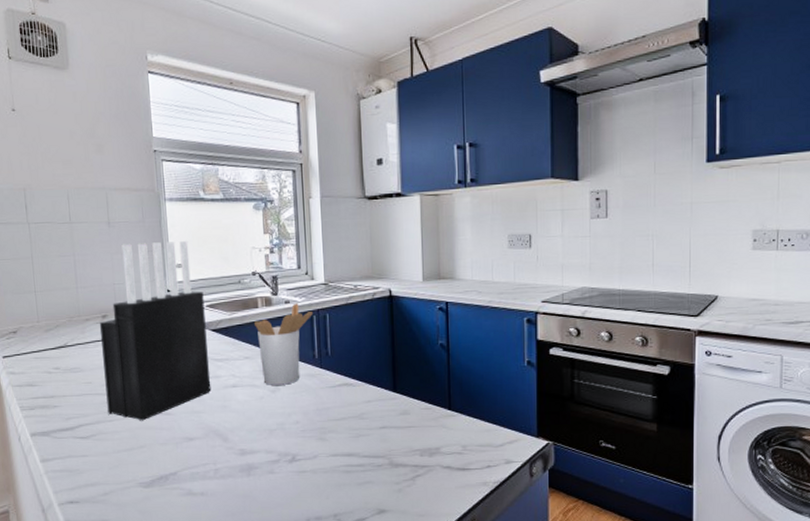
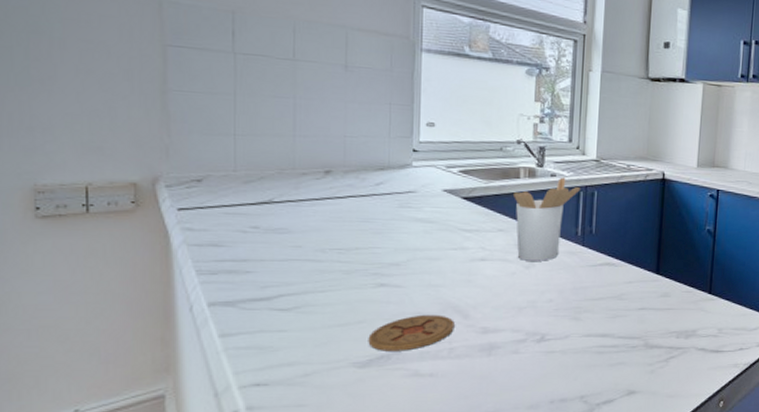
knife block: present [99,241,212,421] -> none [319,92,457,293]
coaster: none [149,438,217,473] -> present [368,314,455,351]

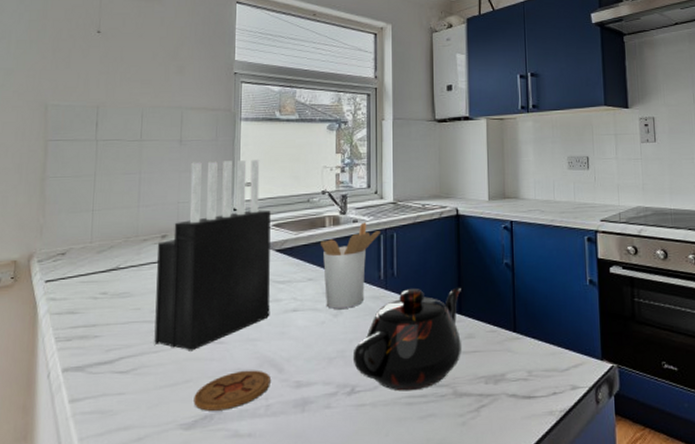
knife block: none [319,92,457,293] -> present [154,160,271,351]
teapot: none [544,247,662,341] -> present [352,287,462,391]

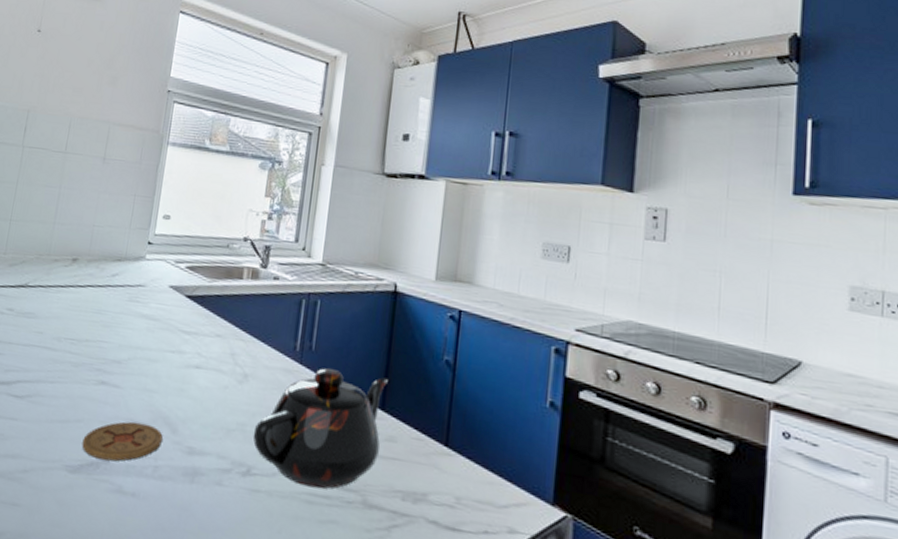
knife block: present [154,160,271,351] -> none [51,183,186,390]
utensil holder: present [321,222,380,309] -> none [231,281,303,377]

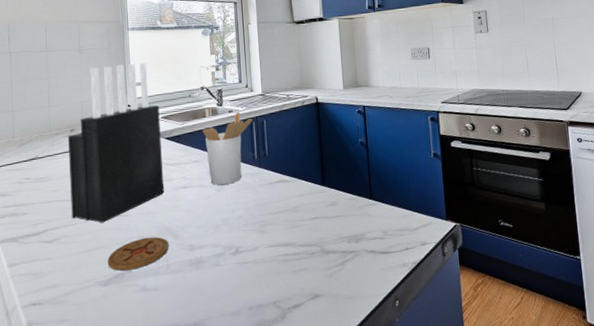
knife block: none [51,183,186,390] -> present [67,63,165,223]
utensil holder: none [231,281,303,377] -> present [203,112,252,185]
teapot: present [253,368,390,489] -> none [235,163,326,251]

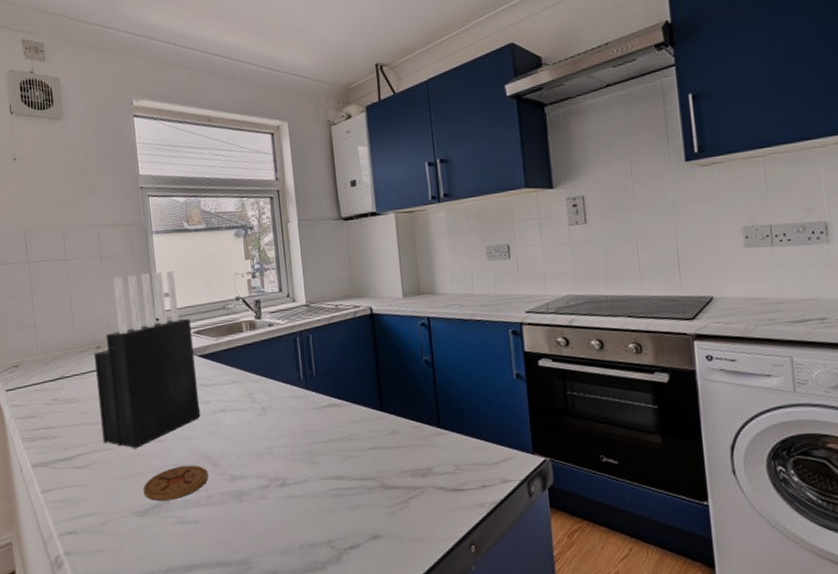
utensil holder: present [203,112,252,185] -> none [240,325,296,409]

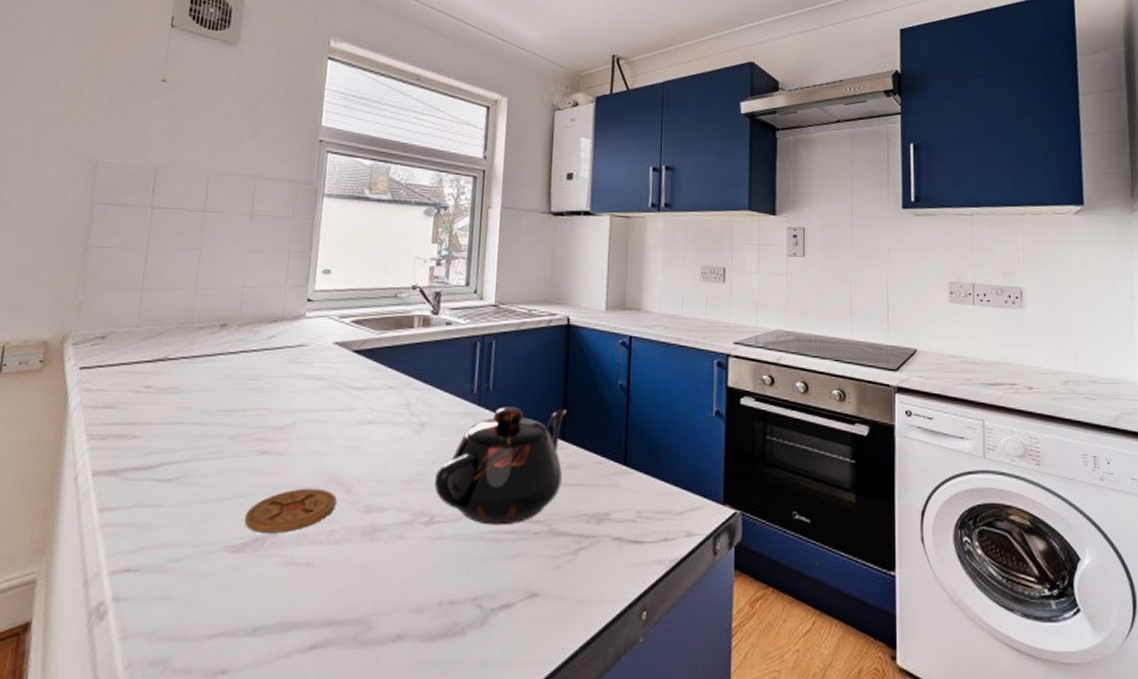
knife block: present [93,271,201,449] -> none [203,241,351,462]
teapot: none [280,385,386,484] -> present [434,407,568,525]

